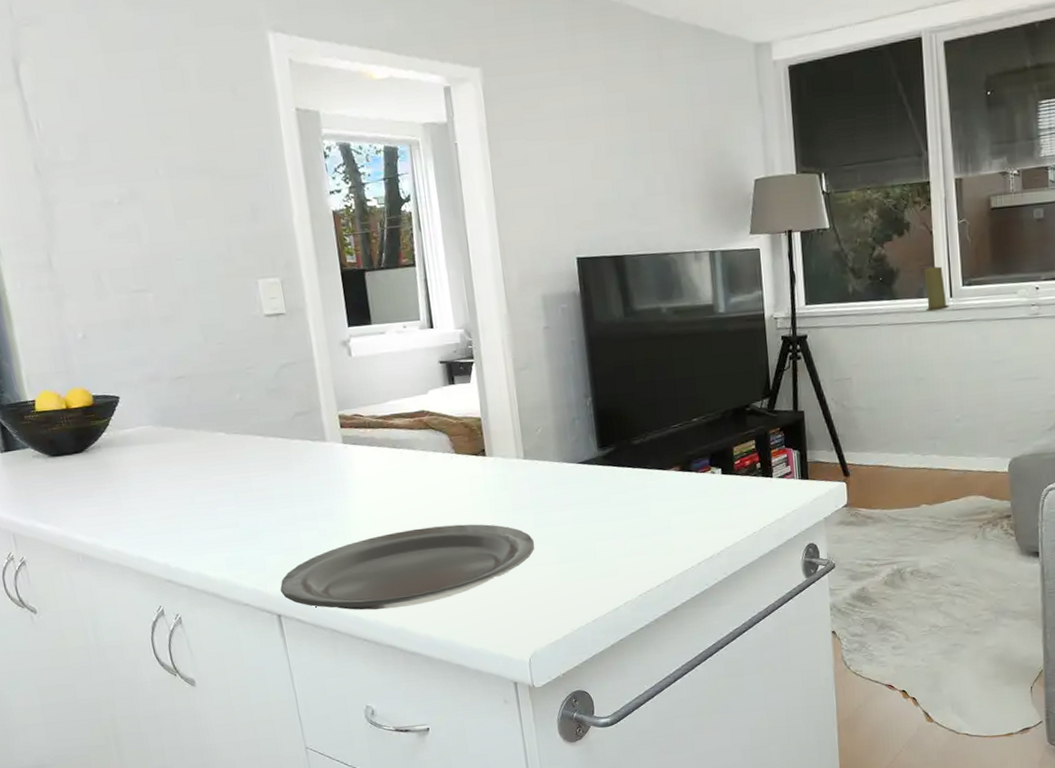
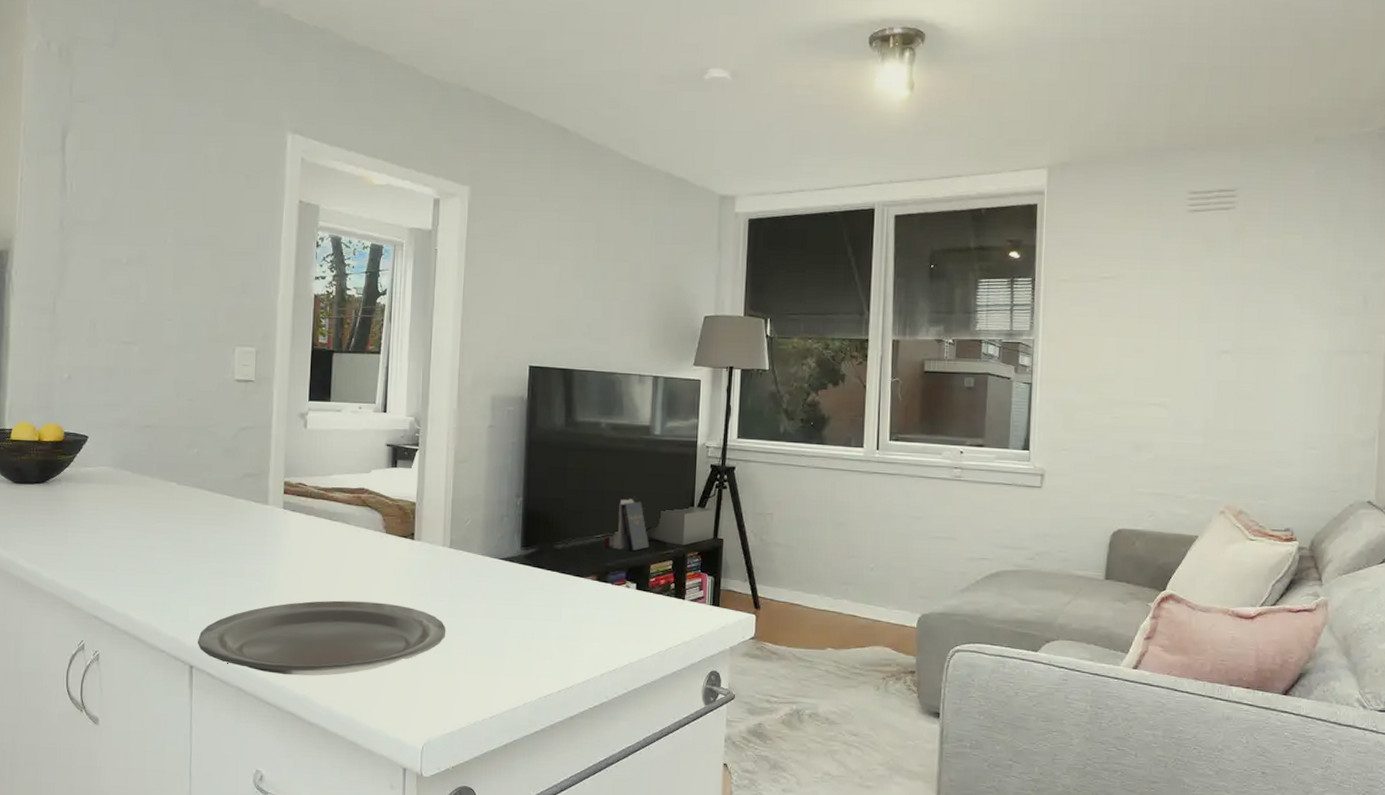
books: none [681,379,729,438] -> present [604,496,649,551]
decorative box: none [716,381,794,424] -> present [642,506,715,546]
candle: present [924,266,950,312] -> none [851,418,876,461]

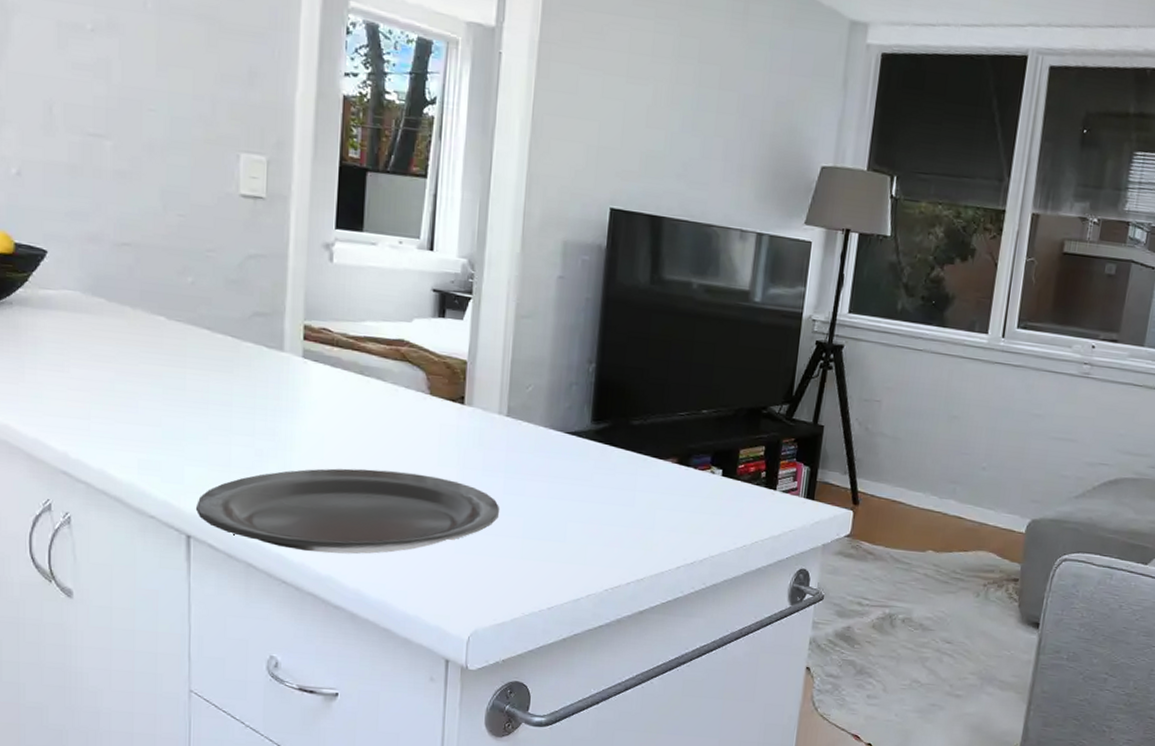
books: present [604,496,649,551] -> none [688,370,740,433]
decorative box: present [642,506,715,546] -> none [734,385,817,430]

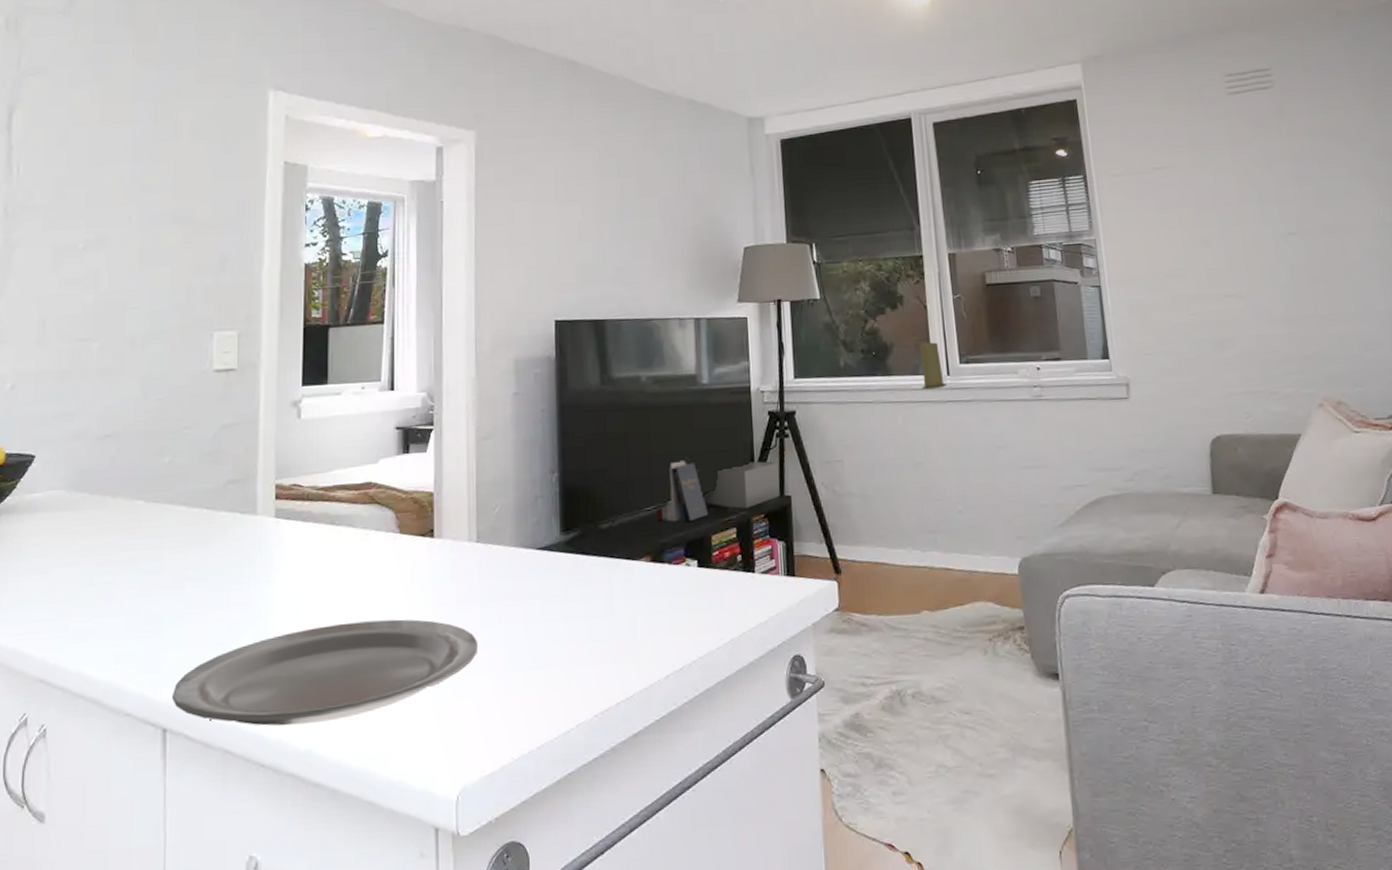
books: none [688,370,740,433] -> present [655,456,708,523]
decorative box: none [734,385,817,430] -> present [696,461,780,509]
candle: none [973,300,1001,349] -> present [919,342,947,390]

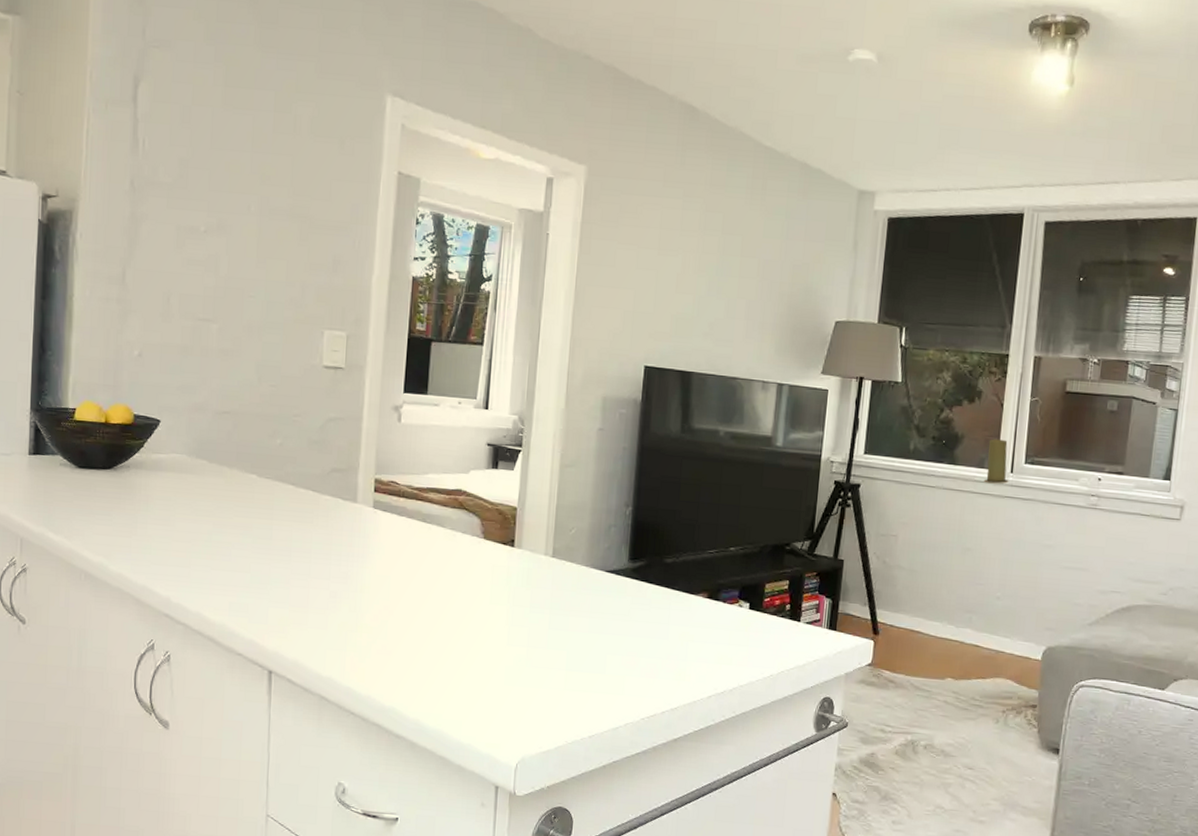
plate: present [171,619,479,726] -> none [277,607,546,687]
books: present [655,456,708,523] -> none [717,510,765,569]
decorative box: present [696,461,780,509] -> none [759,523,837,565]

